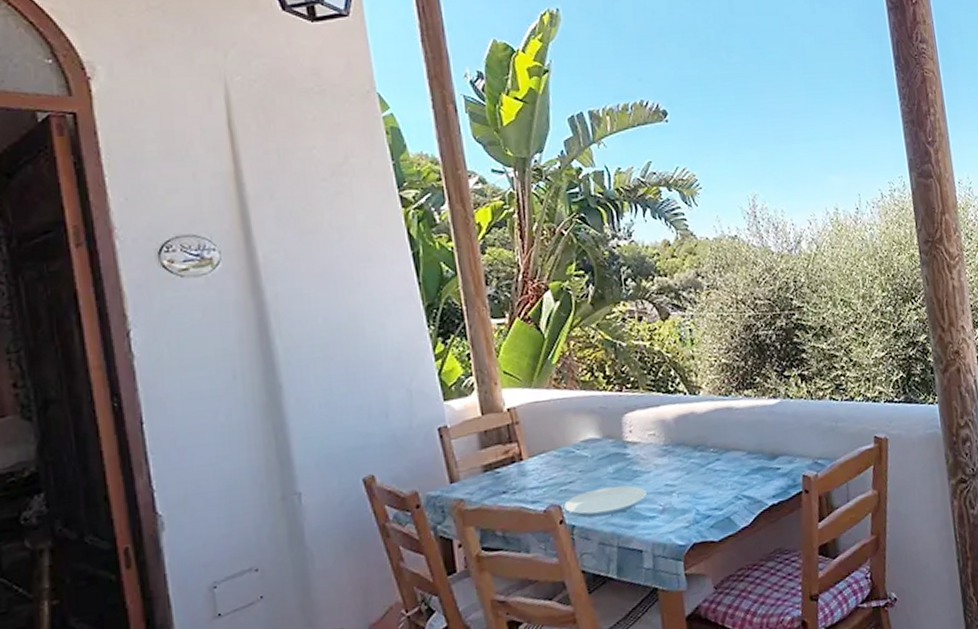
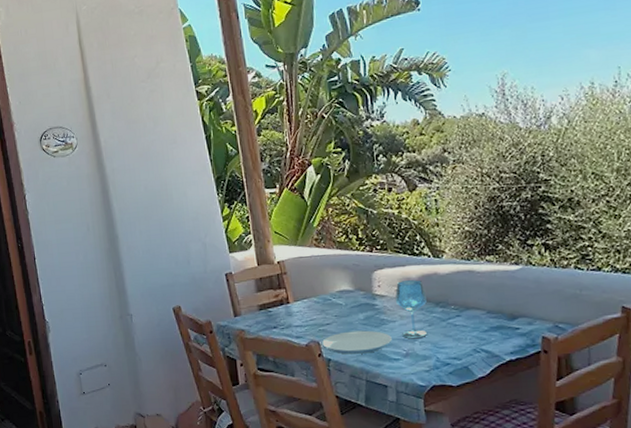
wine glass: none [648,421,685,491] -> present [395,280,428,339]

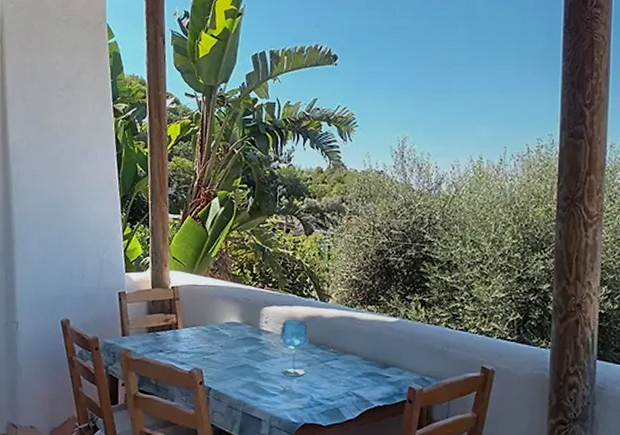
plate: present [322,330,392,355] -> none [205,362,272,386]

